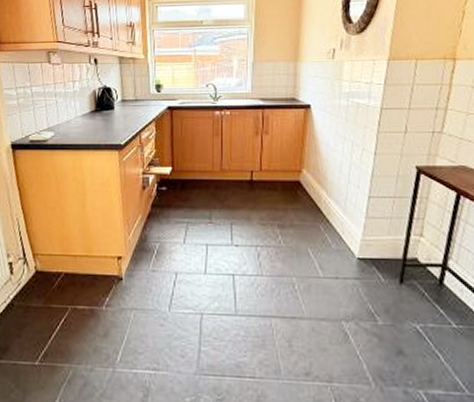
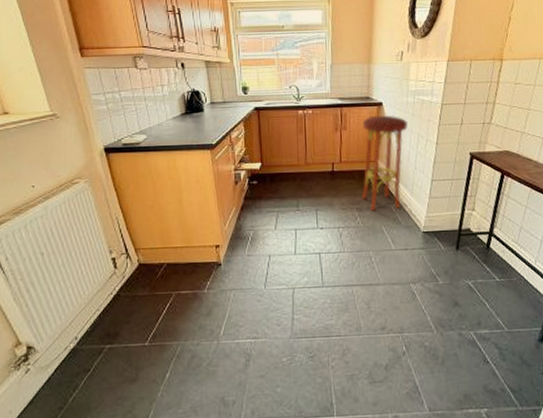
bar stool: none [284,119,340,230] -> present [362,115,408,212]

